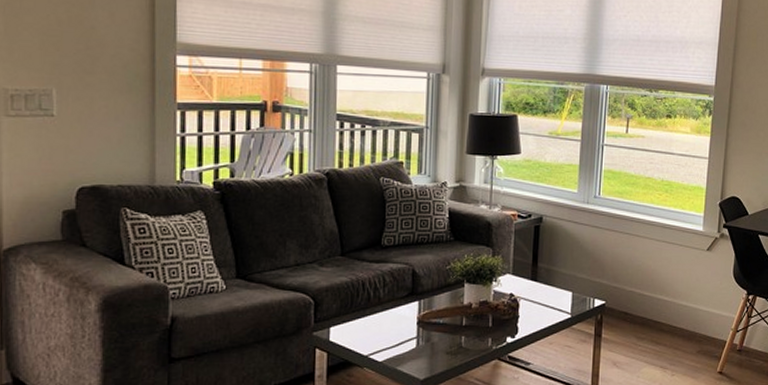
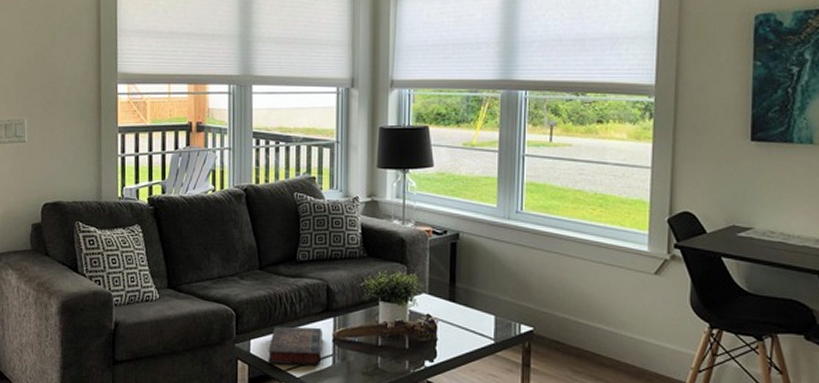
book: none [349,311,407,350] -> present [268,326,322,366]

